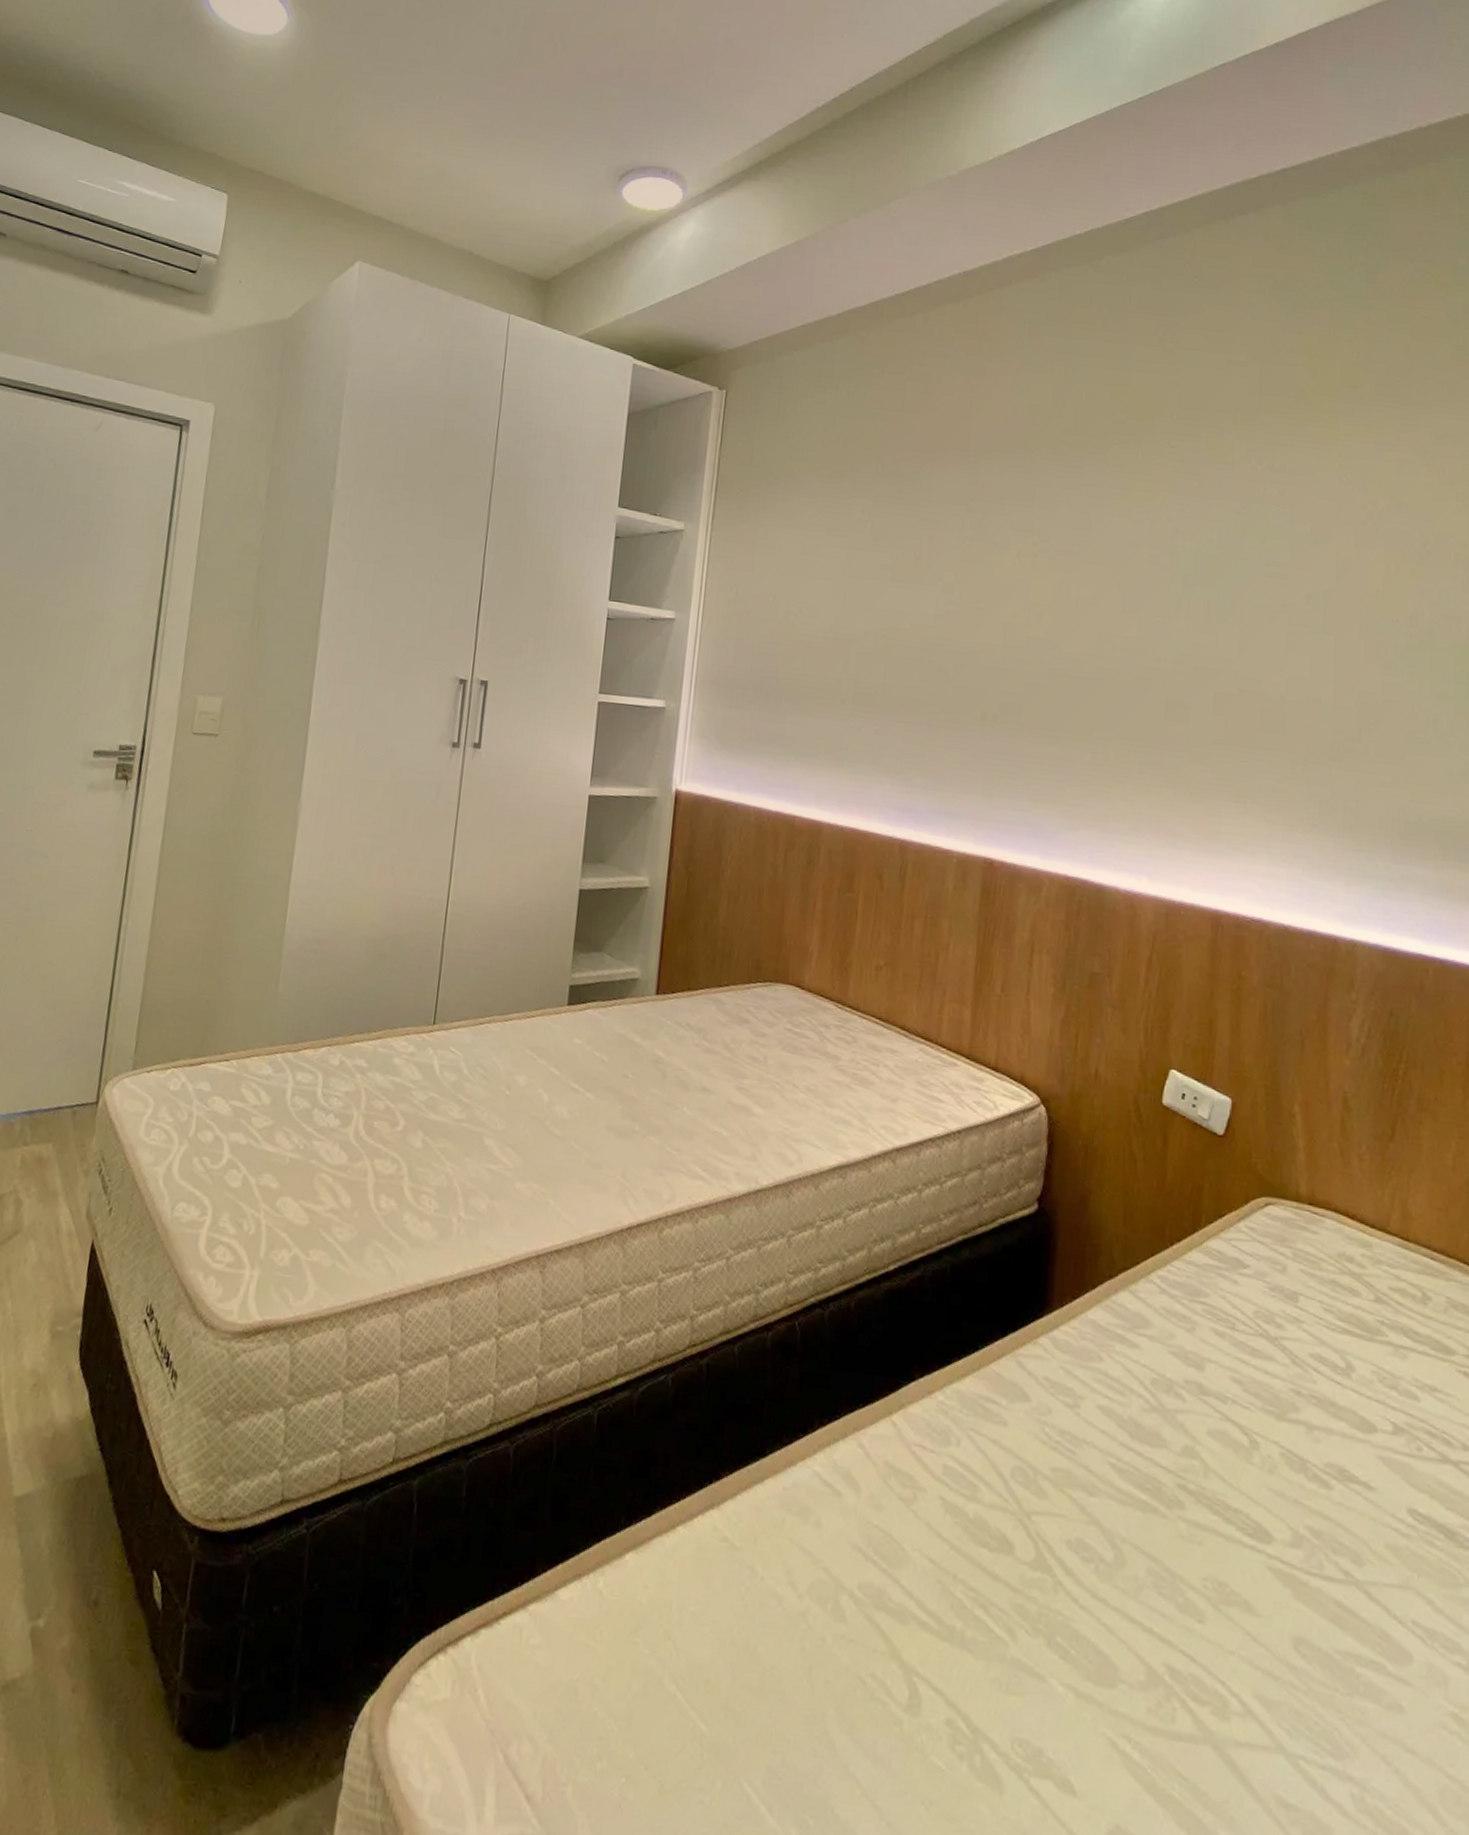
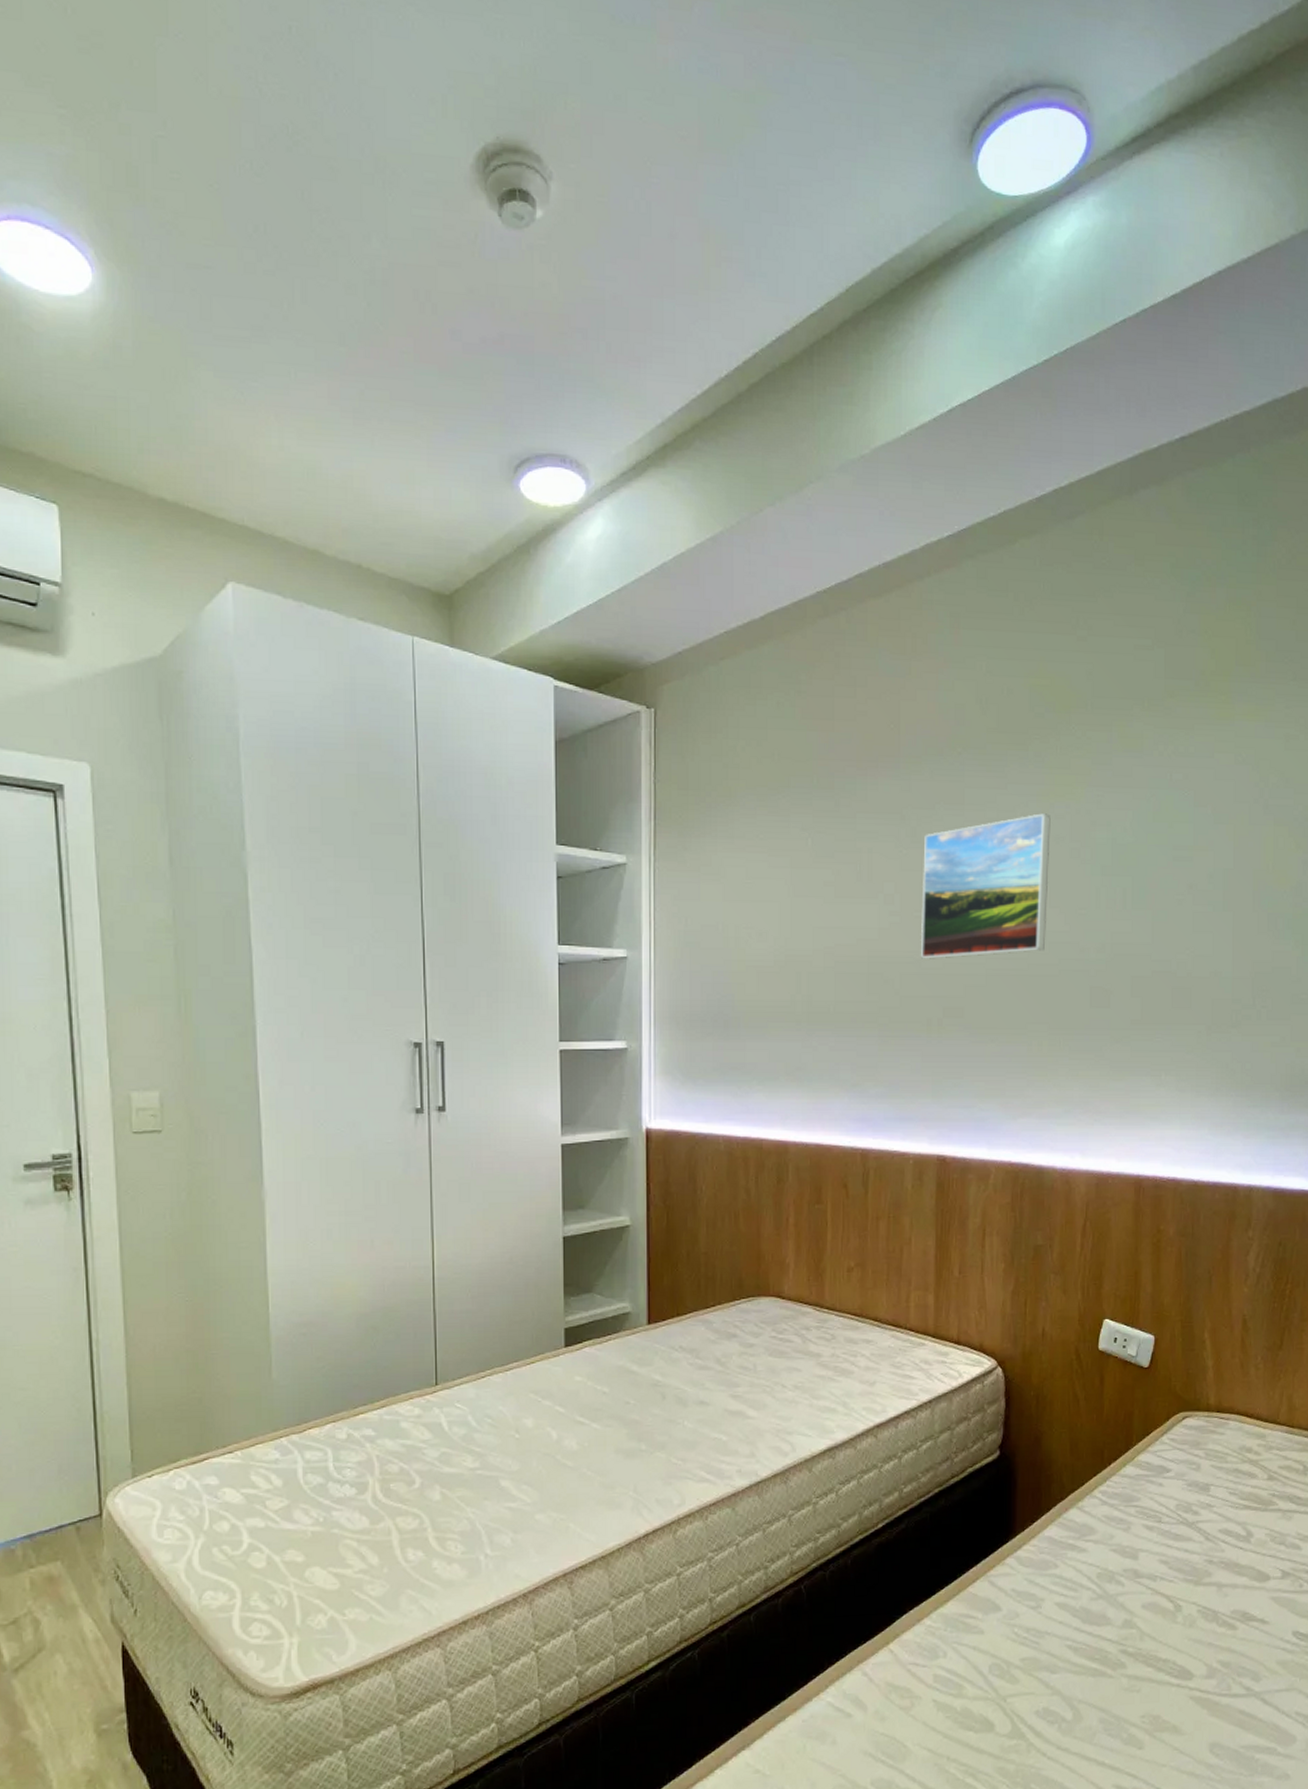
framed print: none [979,517,1128,656] -> present [920,813,1051,959]

